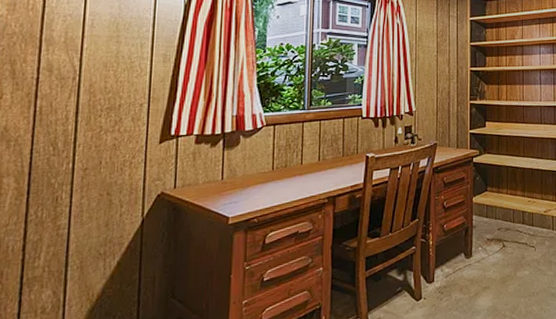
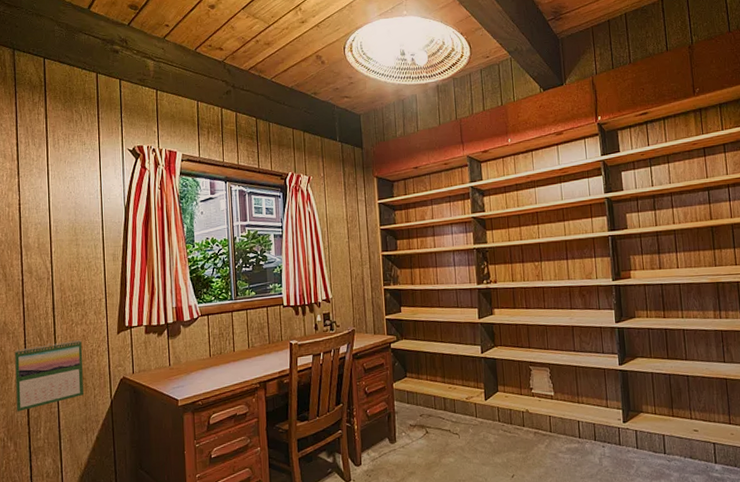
calendar: none [9,149,112,235] -> present [15,339,84,412]

